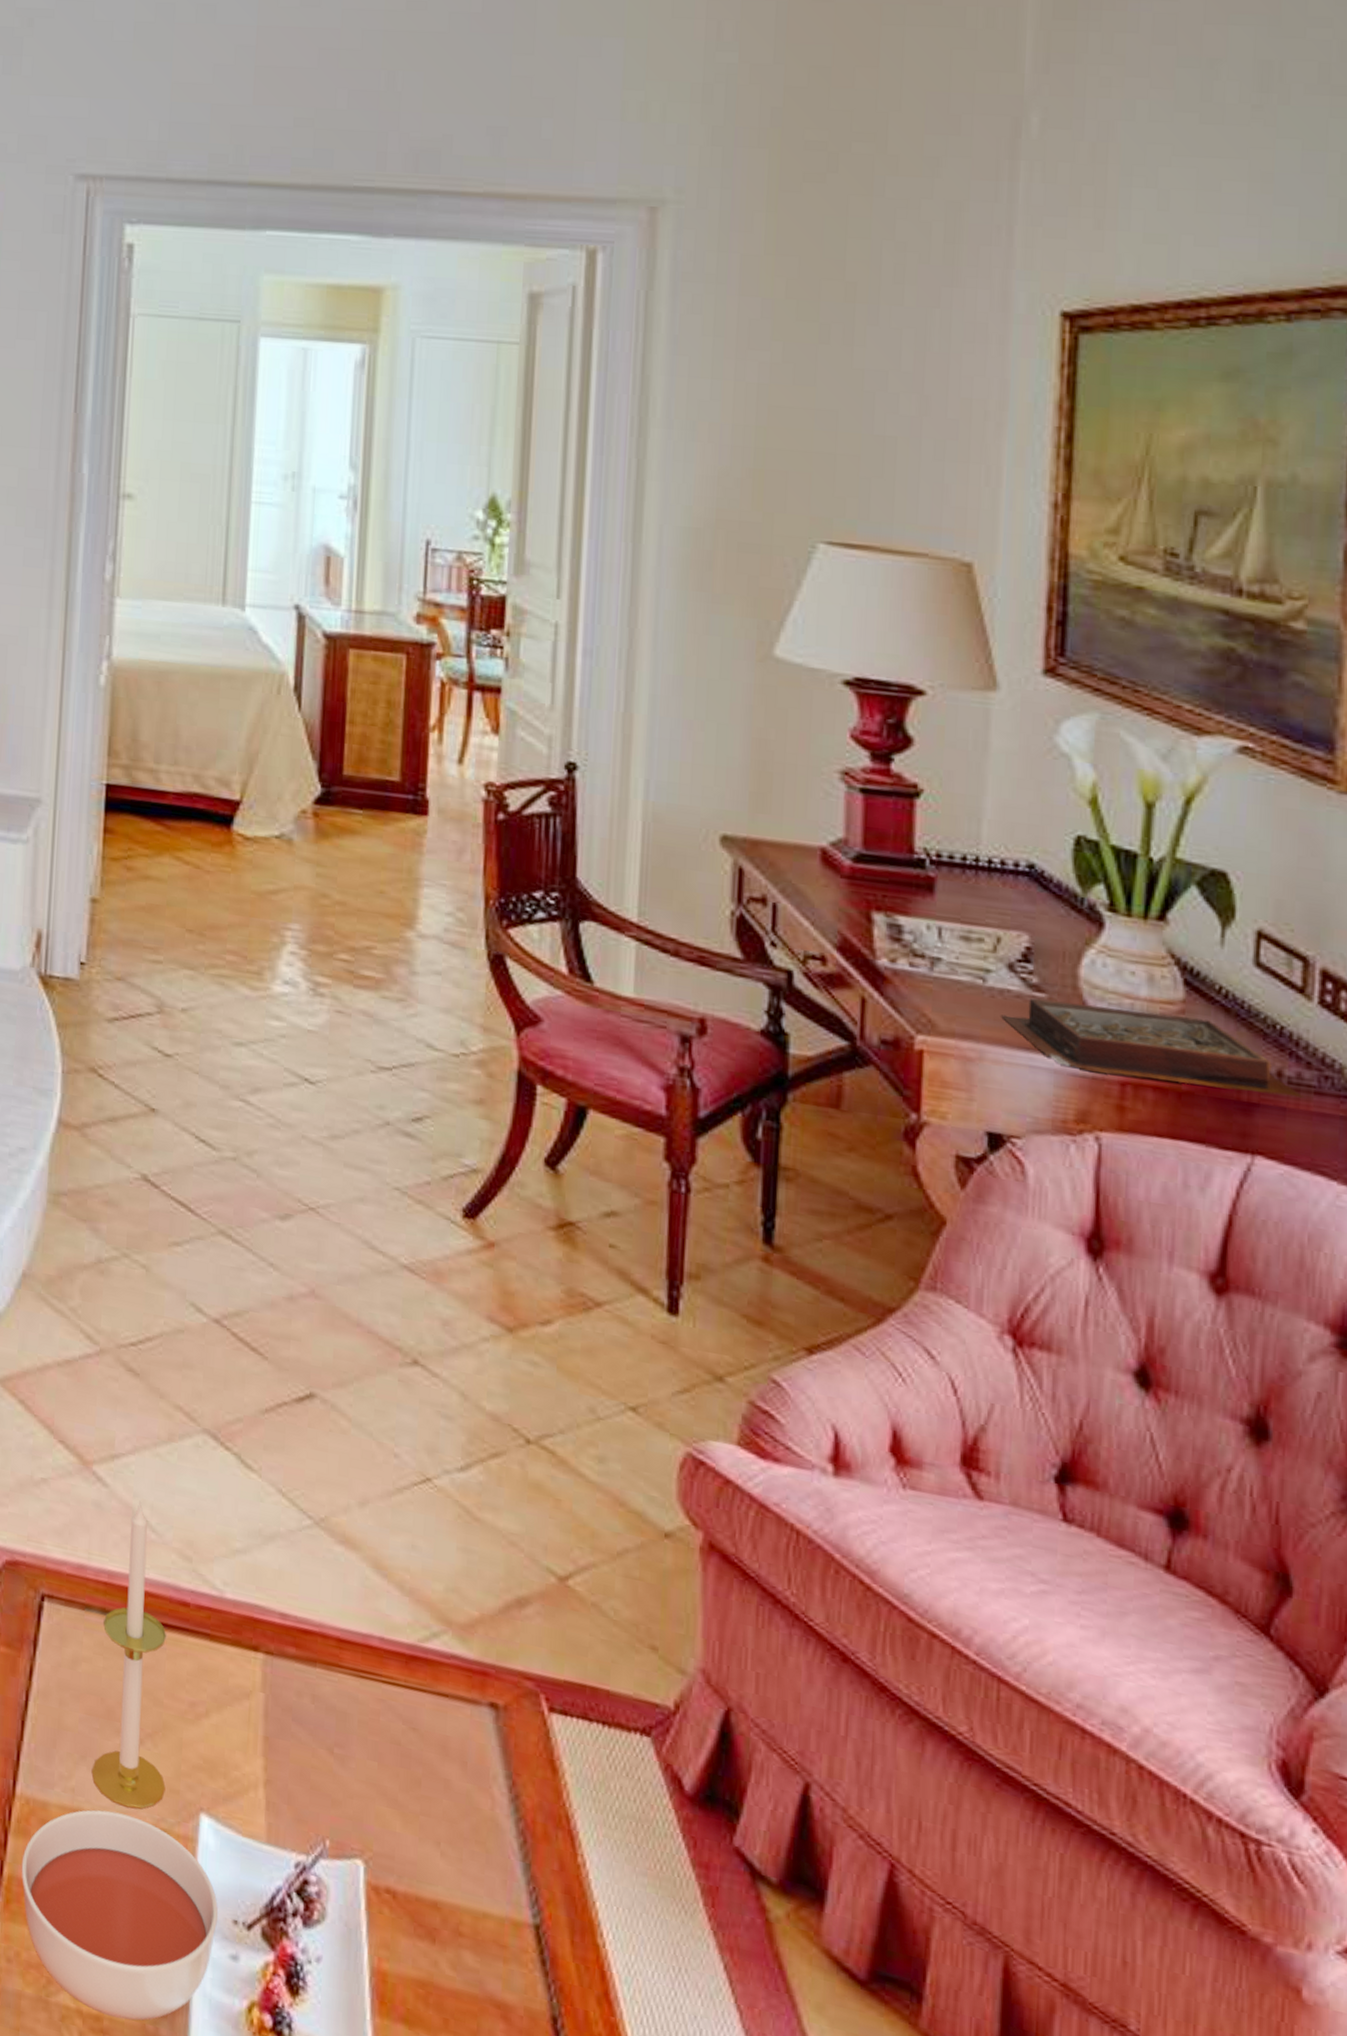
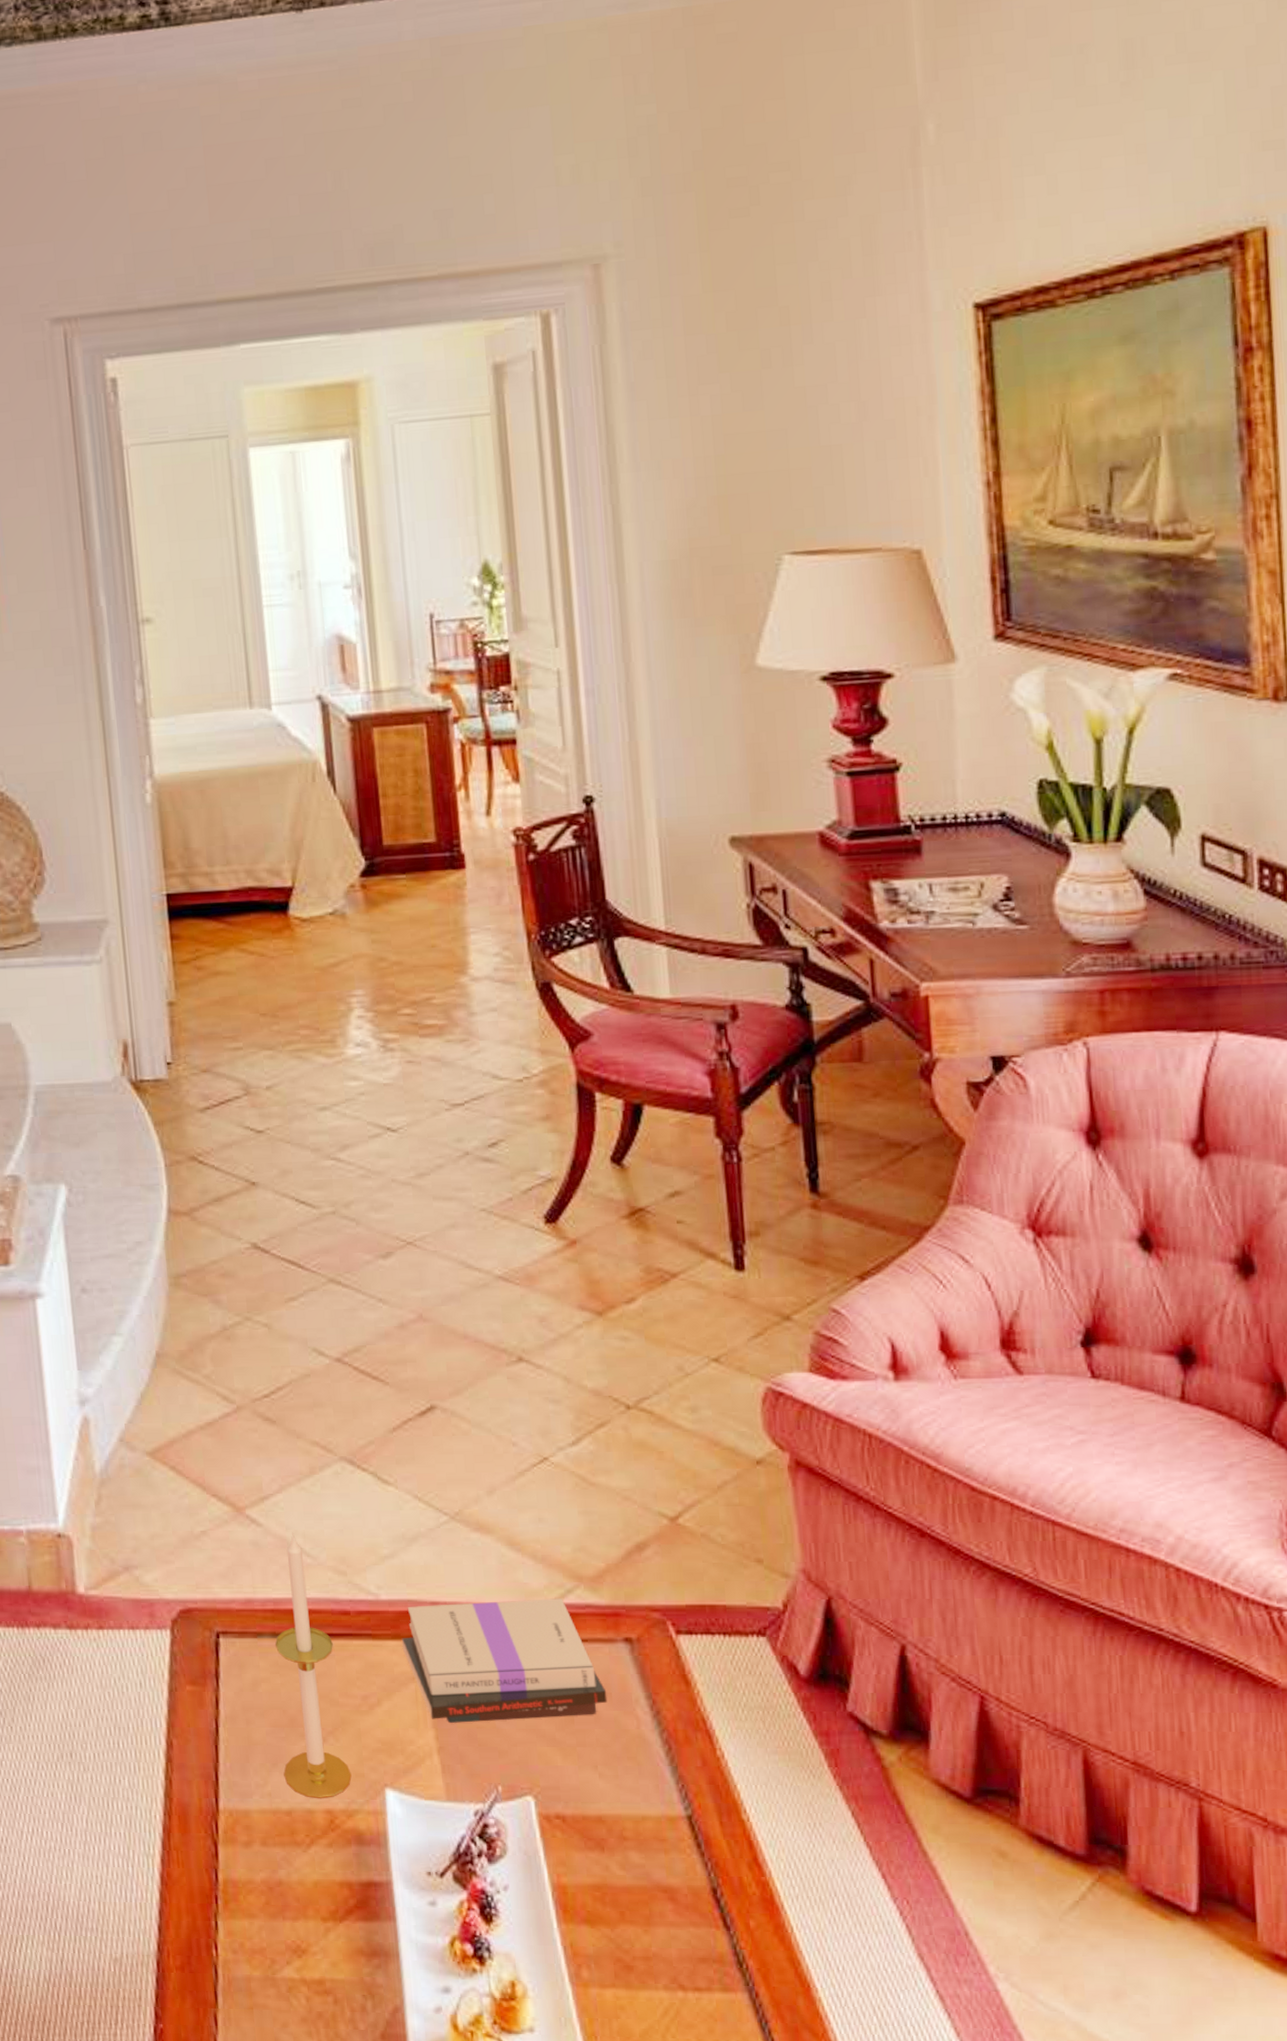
bowl: present [21,1809,218,2021] -> none [233,1805,413,1978]
books: none [241,1612,462,1783] -> present [401,1598,608,1723]
decorative box: present [1001,998,1305,1098] -> none [992,922,1256,987]

